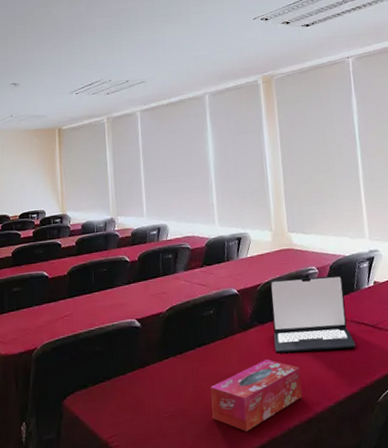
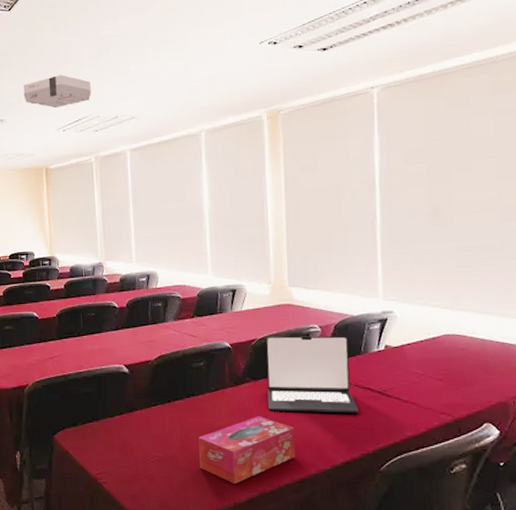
projector: none [37,43,104,73] -> present [23,74,91,108]

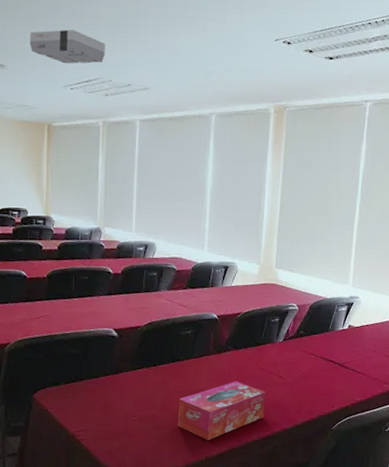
laptop: present [266,335,359,413] -> none [245,310,321,381]

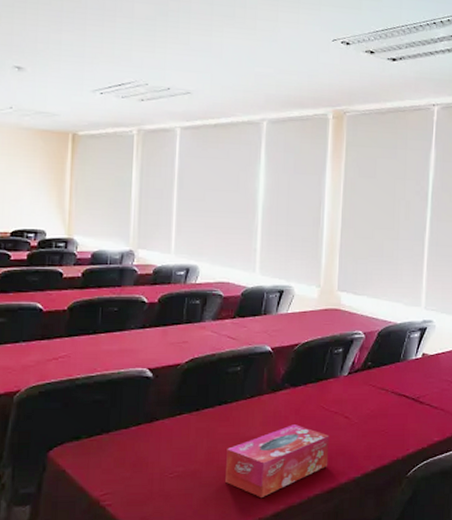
projector: present [29,29,105,64] -> none [52,28,141,66]

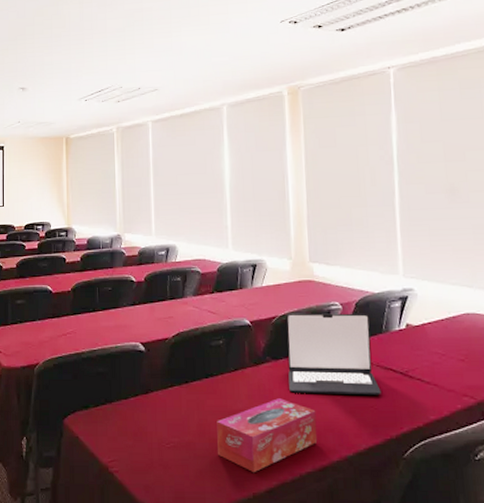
laptop: none [305,340,393,420] -> present [286,312,381,396]

